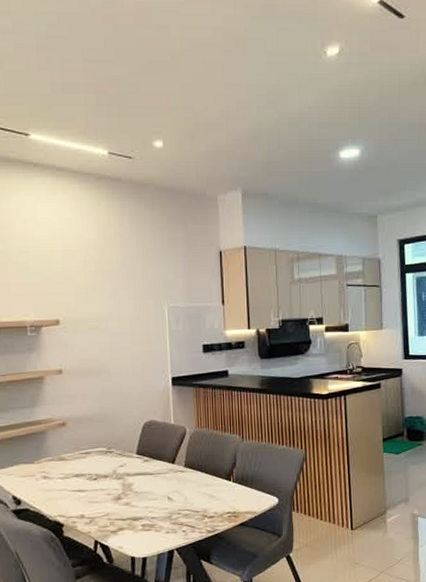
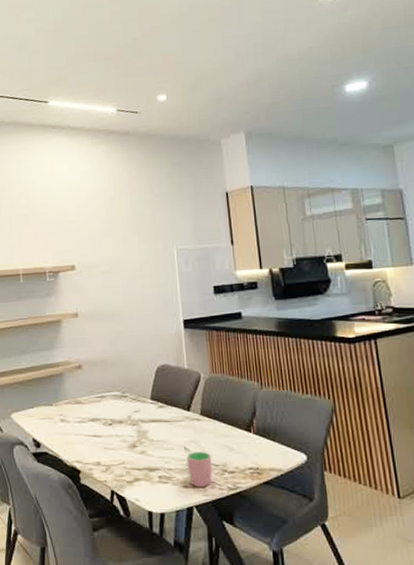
cup: none [169,499,194,532] -> present [186,451,213,487]

